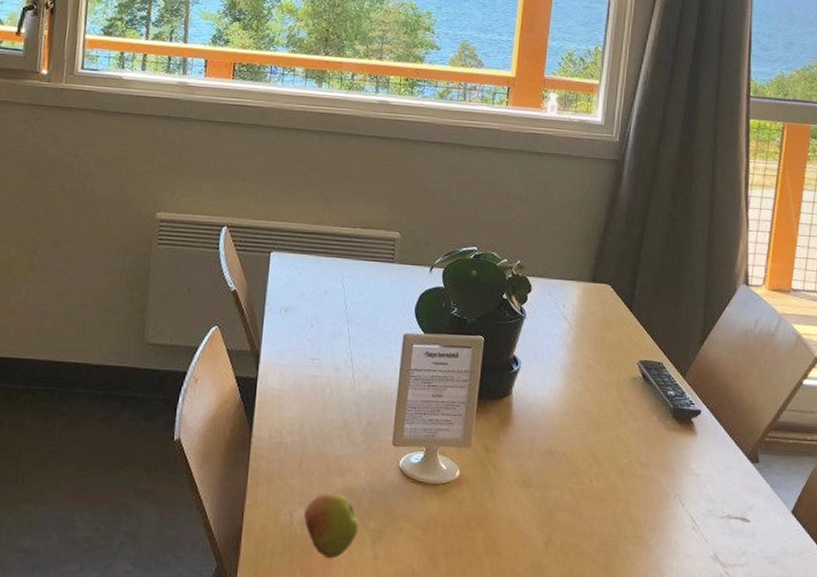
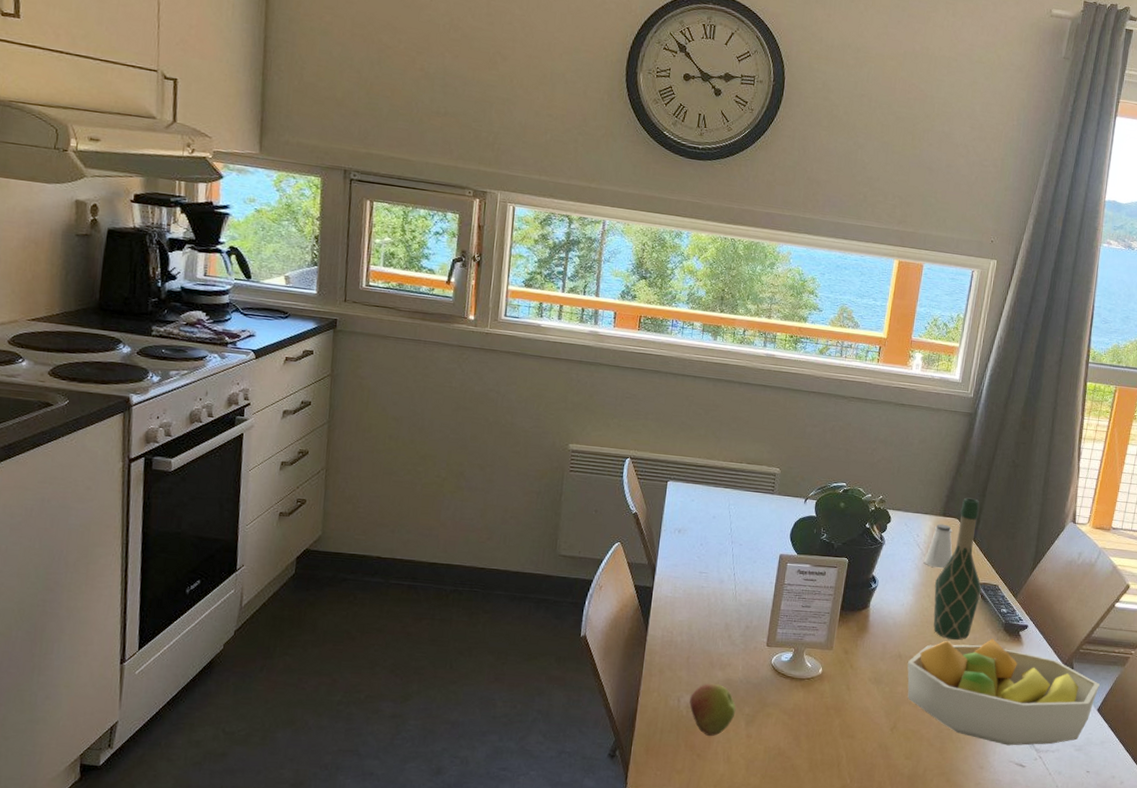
fruit bowl: none [560,428,792,560] -> present [907,639,1100,746]
saltshaker: none [572,291,606,345] -> present [923,523,953,569]
wine bottle: none [587,259,643,432] -> present [933,497,982,641]

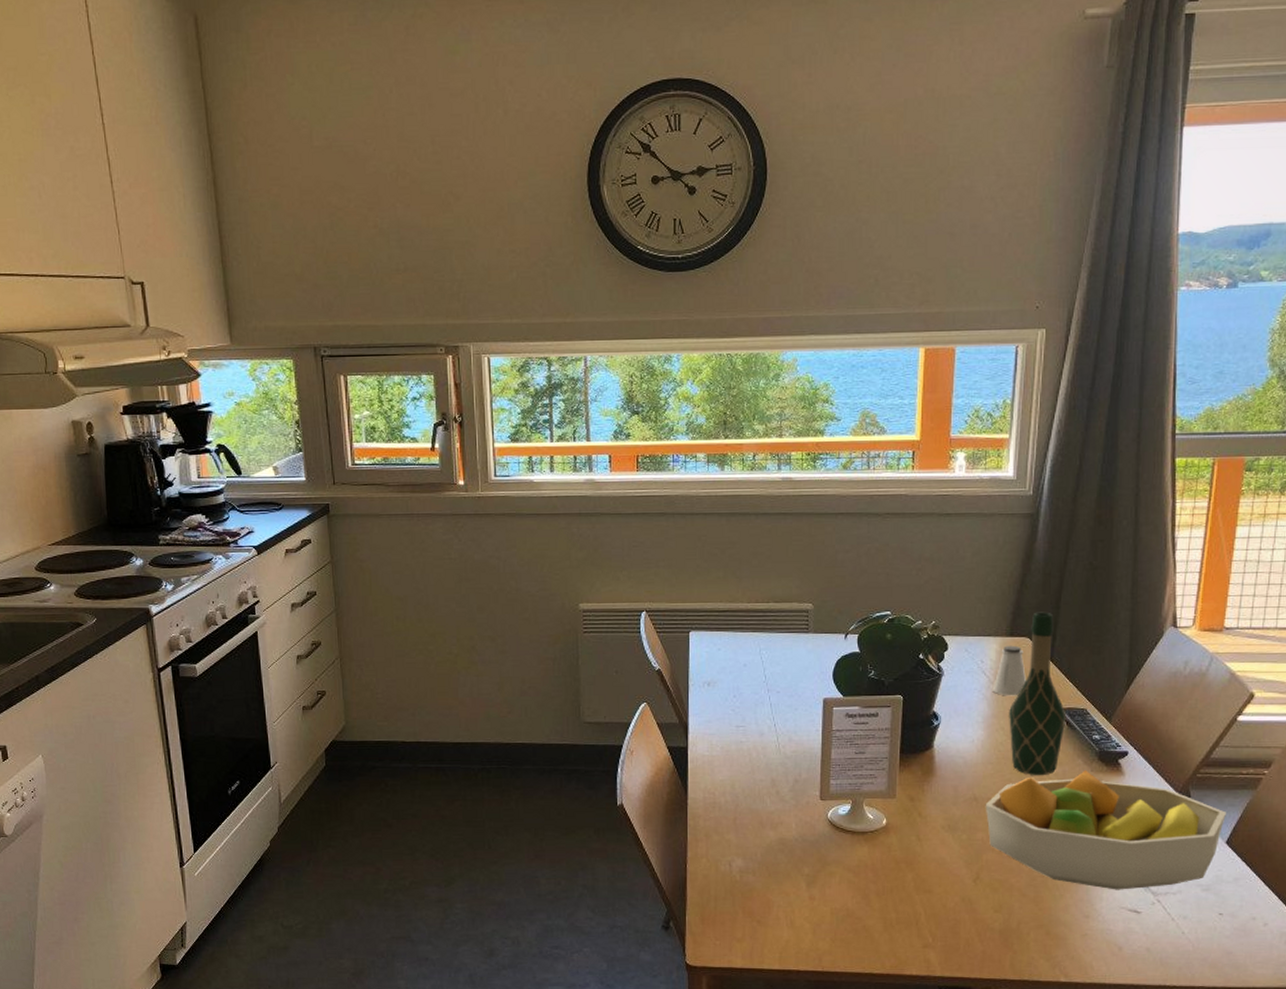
apple: present [689,683,736,736] -> none [742,844,794,900]

